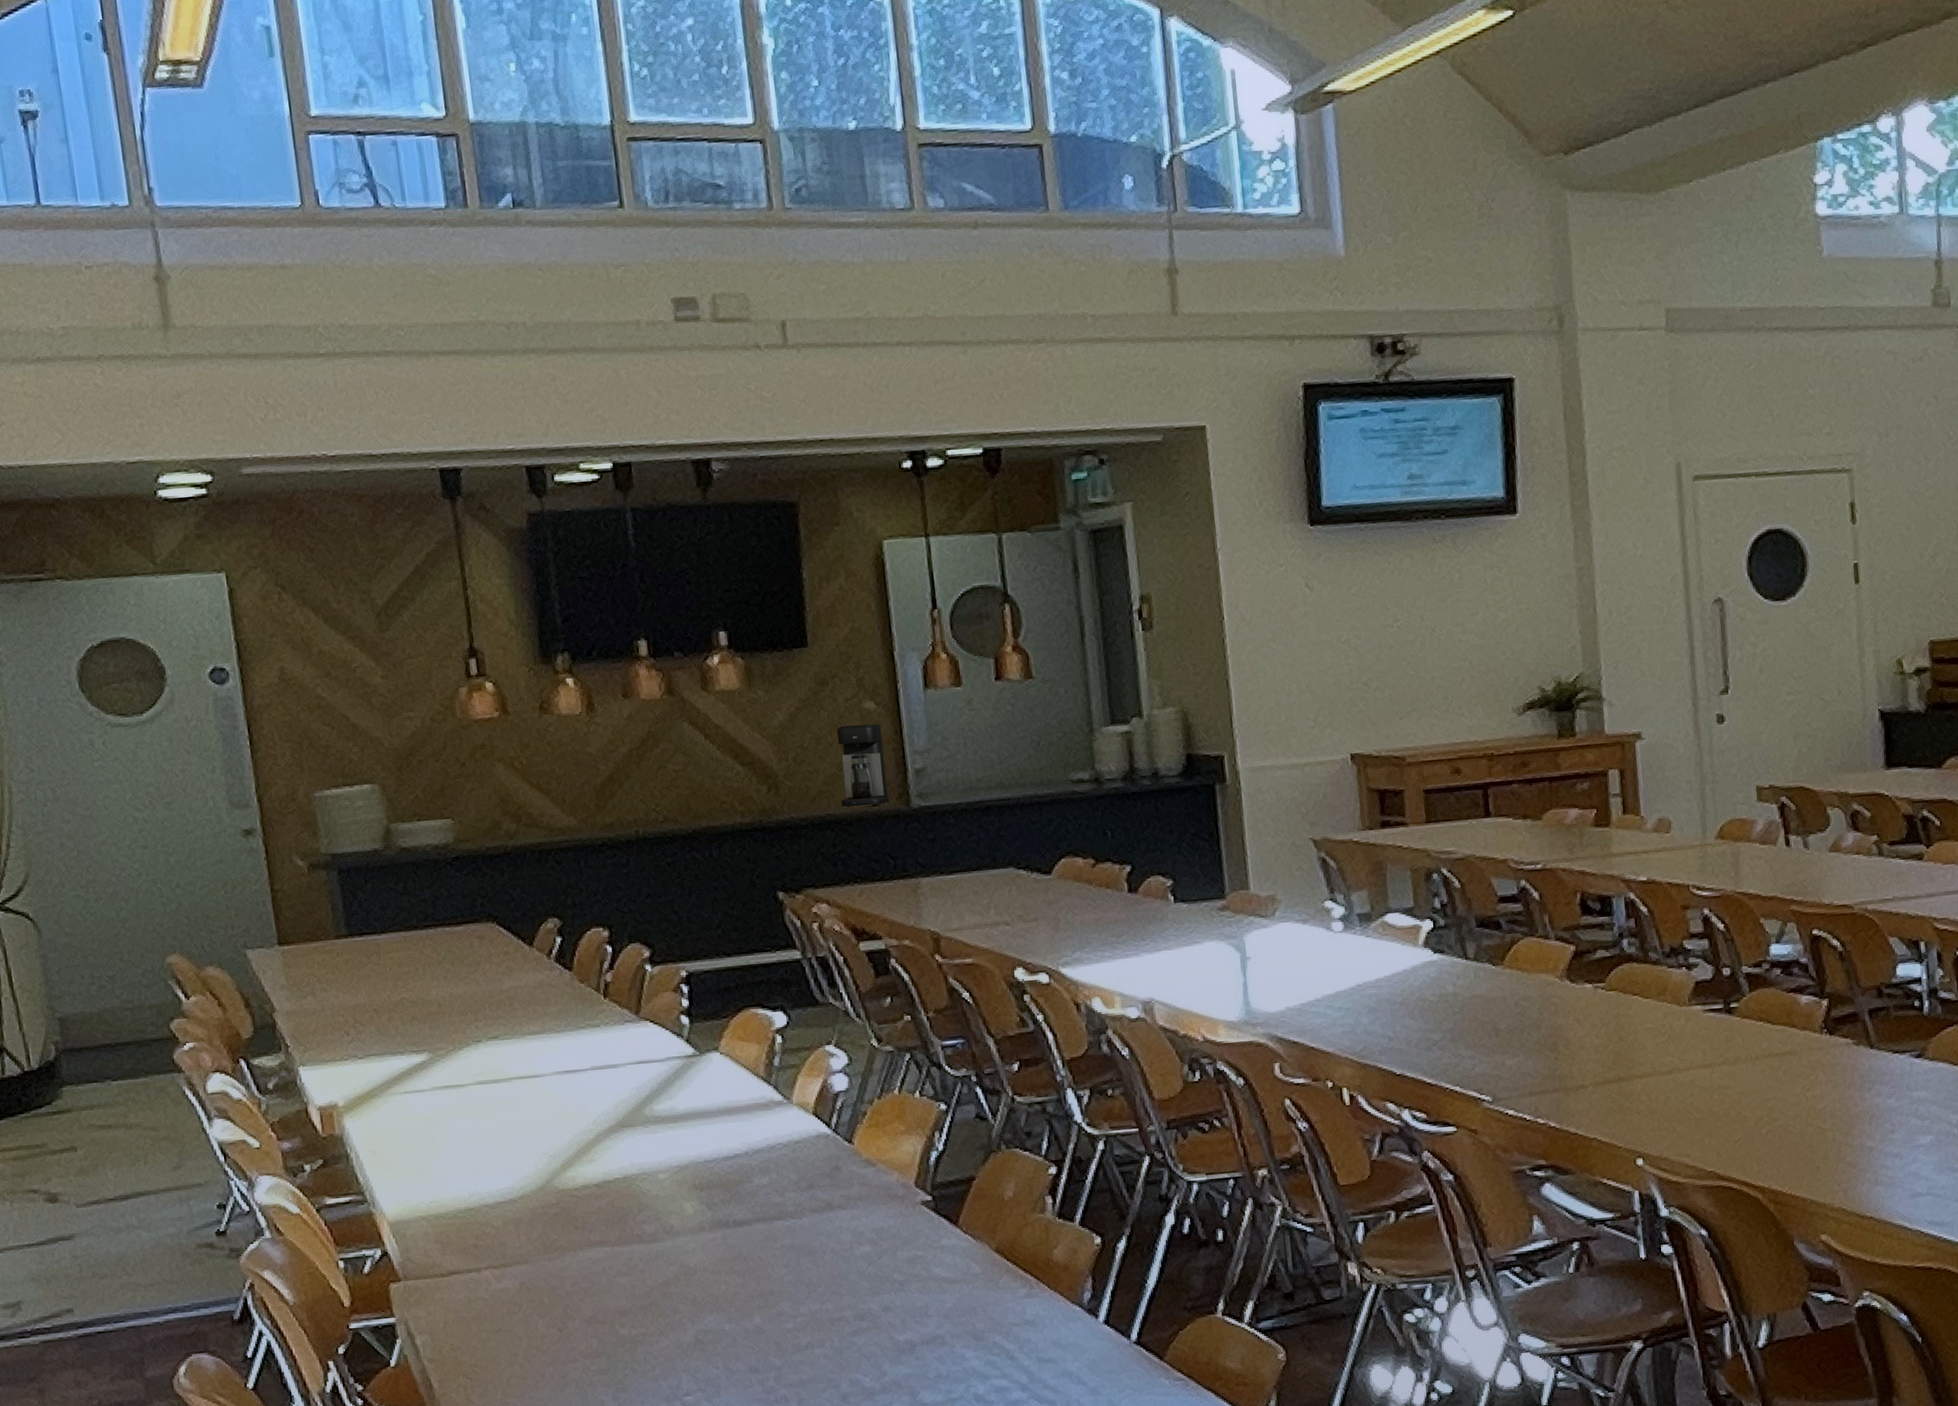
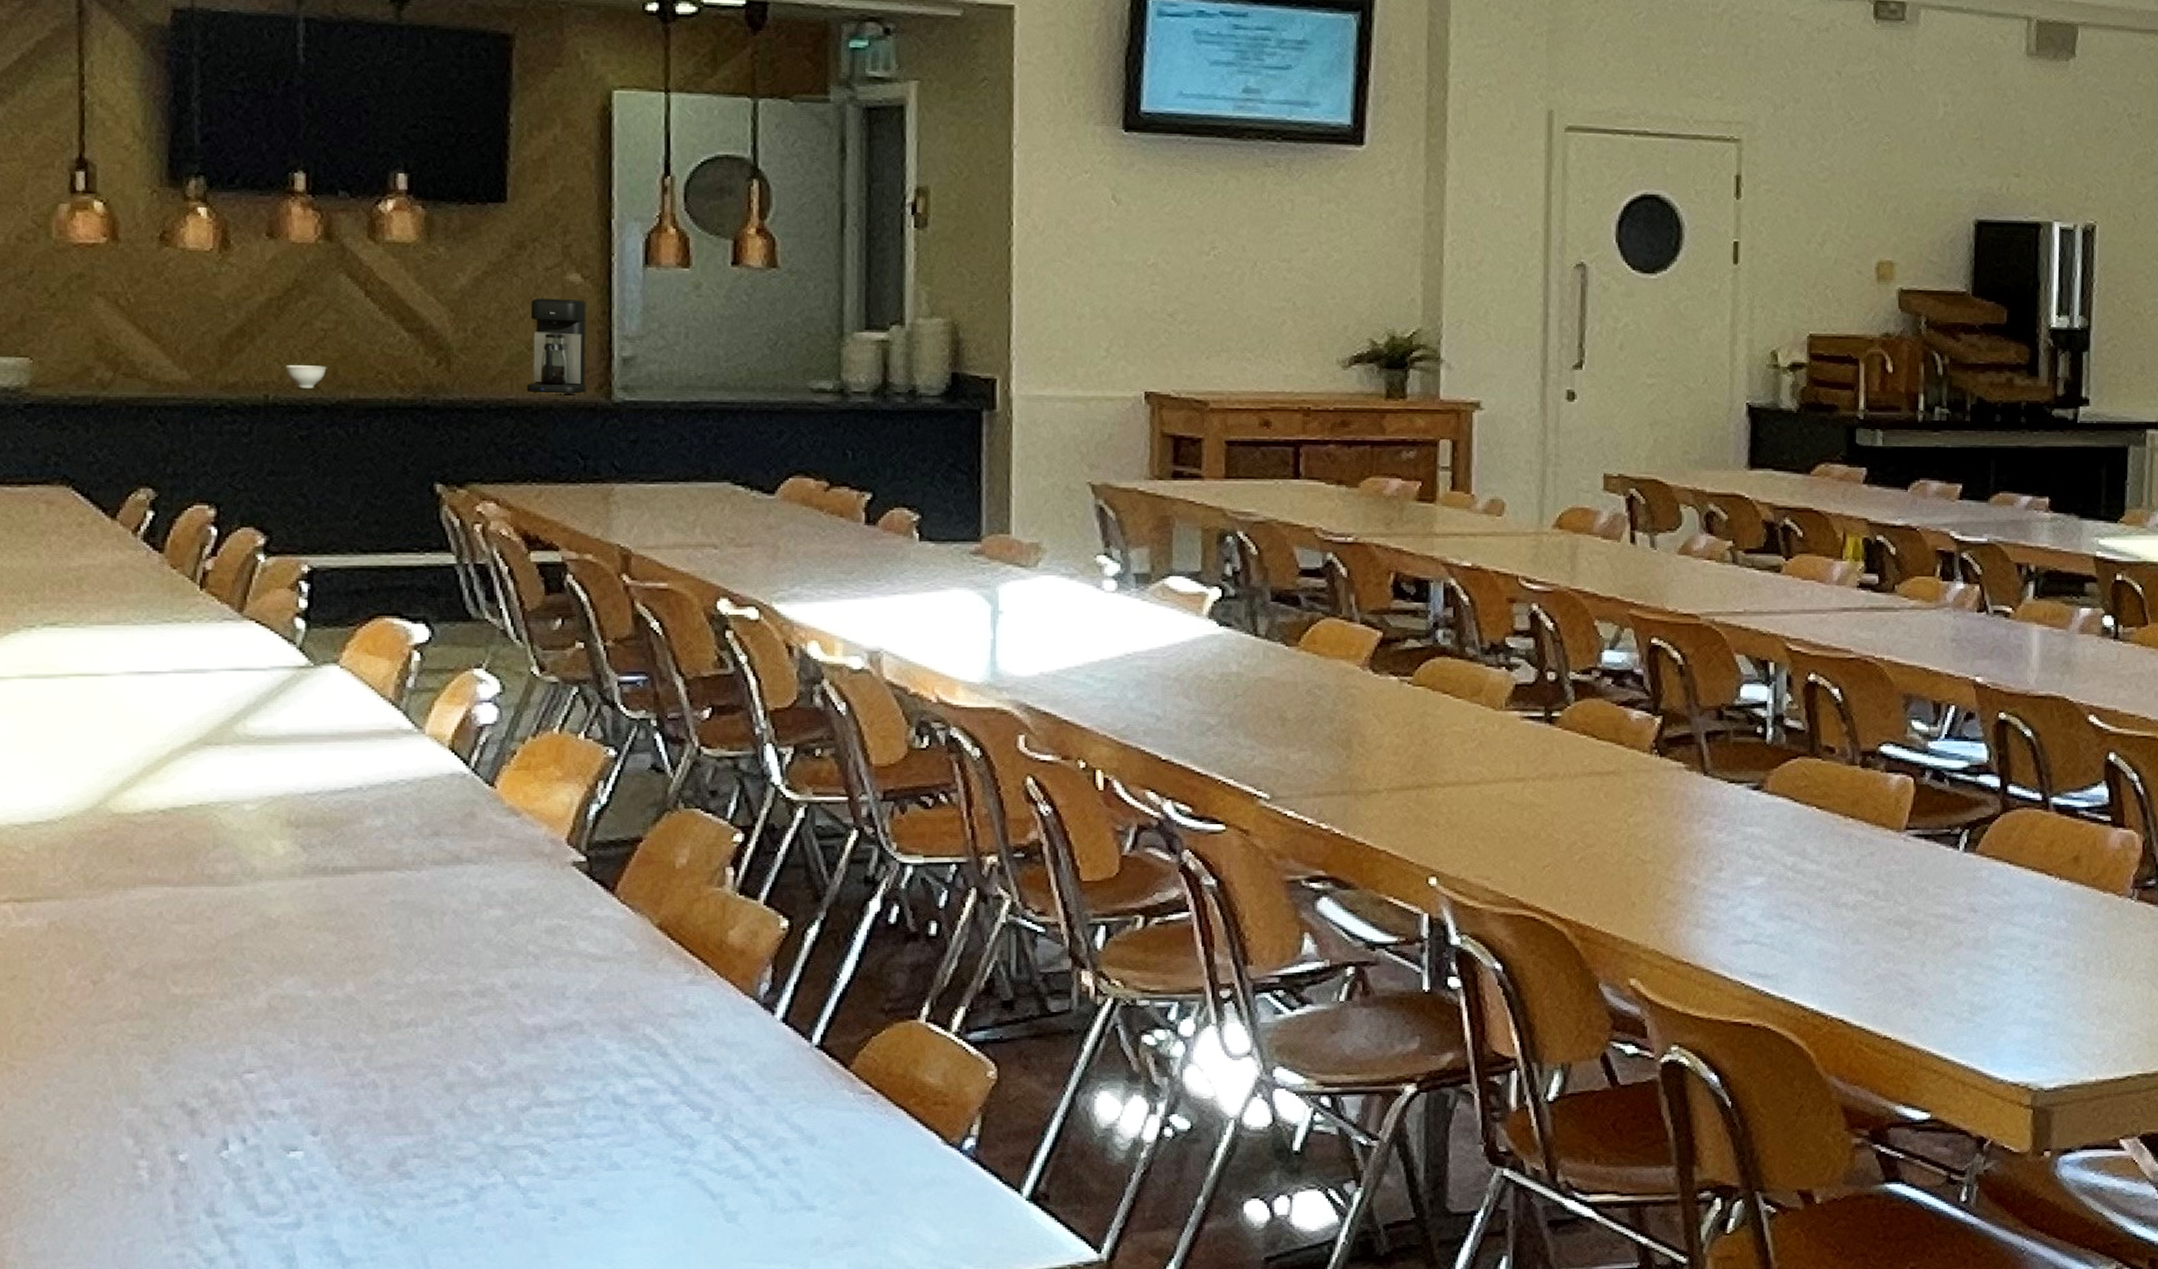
bowl: none [649,801,682,822] -> present [285,365,327,388]

